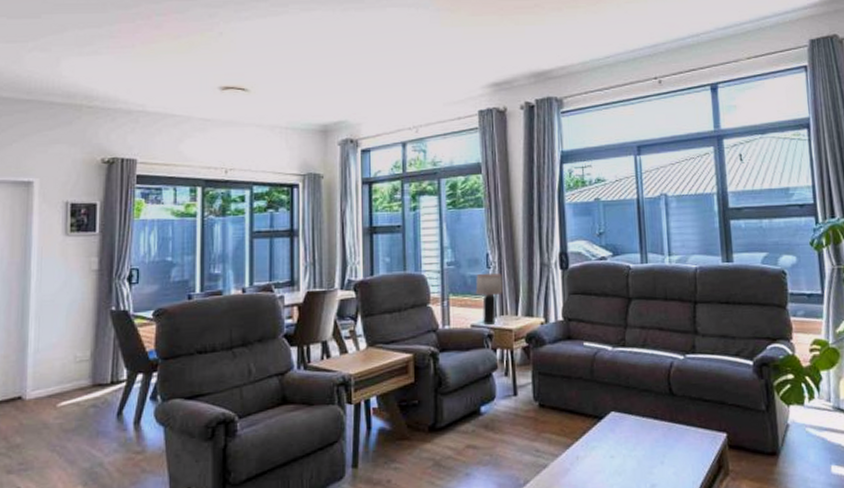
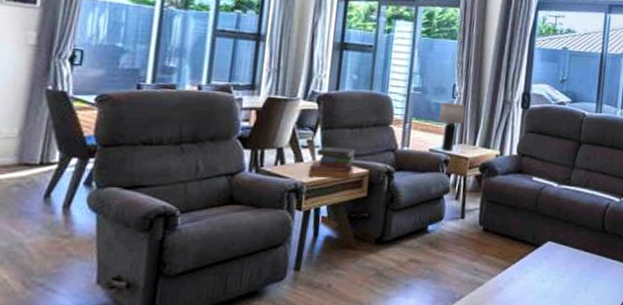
books: none [354,334,398,368] -> present [308,147,356,179]

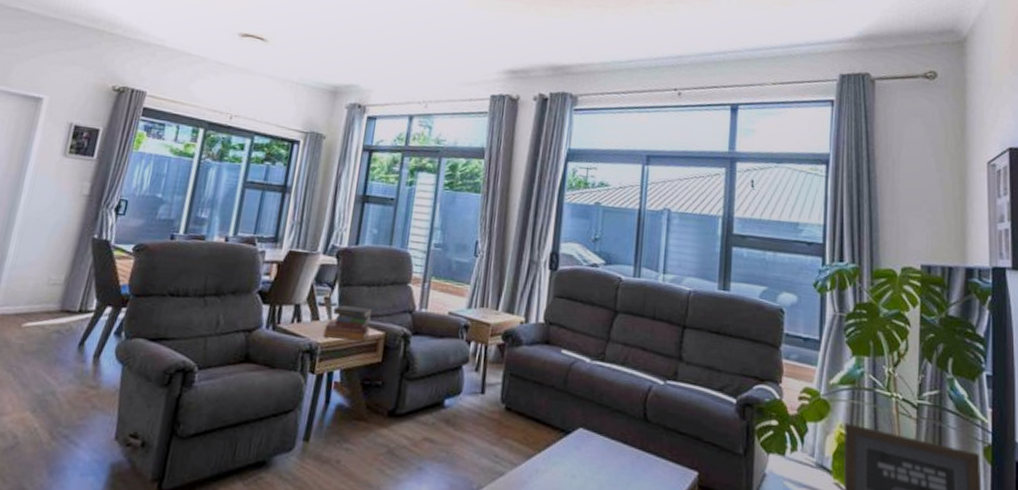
table lamp: present [437,102,466,151] -> none [458,260,489,315]

